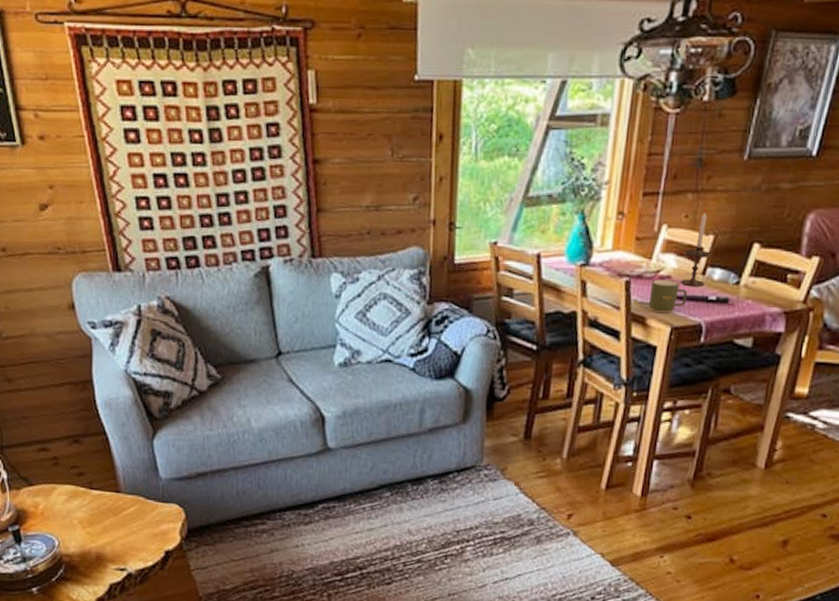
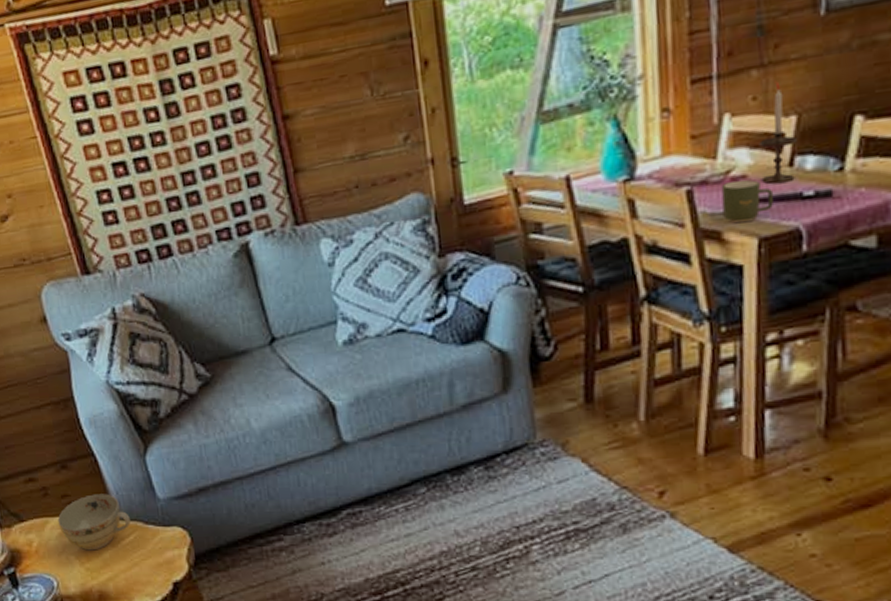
teacup: none [65,468,134,518] -> present [57,494,131,551]

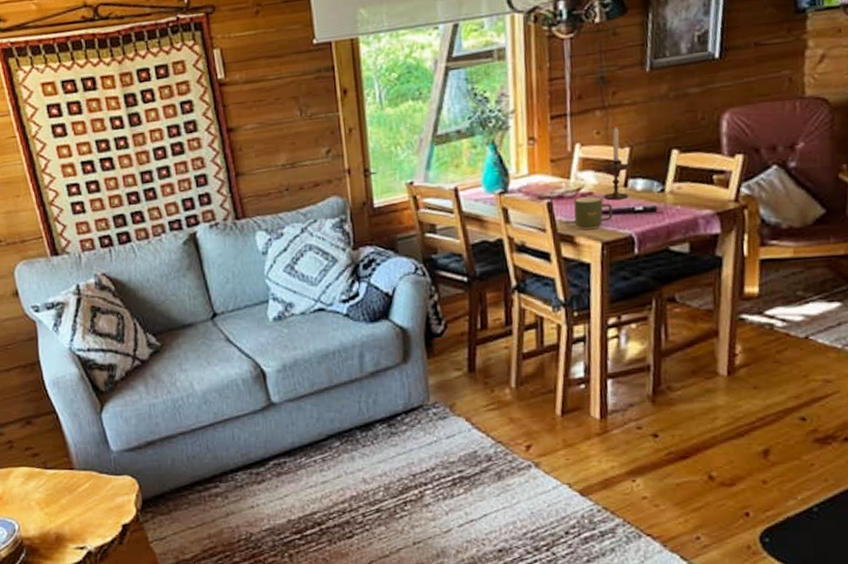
teacup: present [57,494,131,551] -> none [21,446,87,497]

